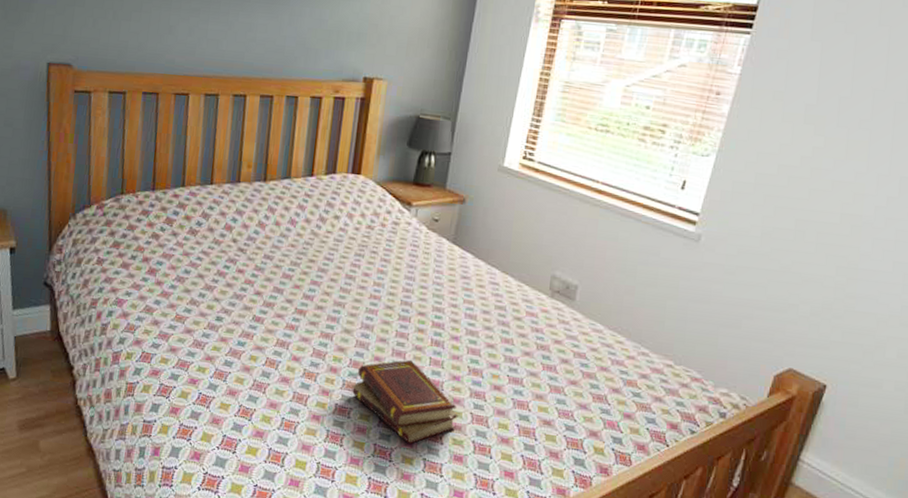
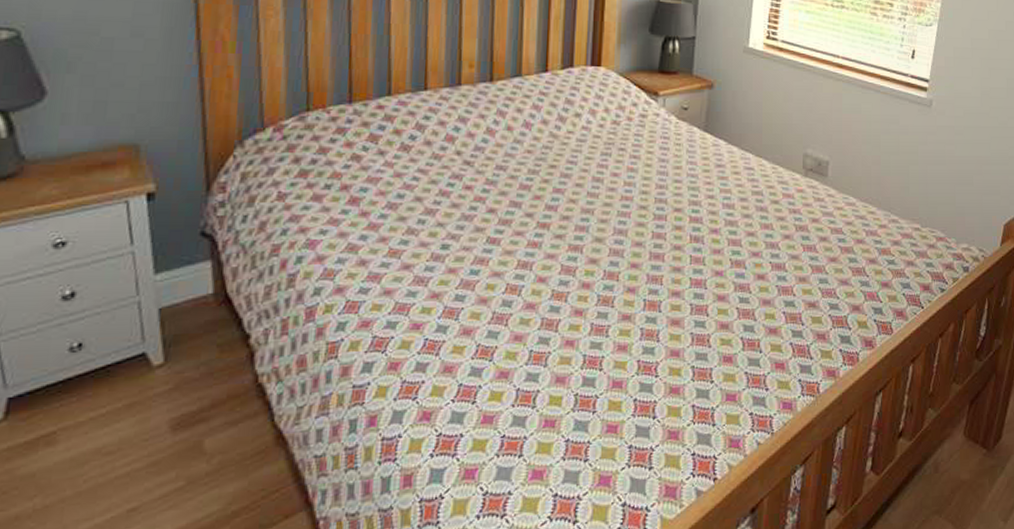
book set: present [352,359,458,445] -> none [608,261,724,354]

